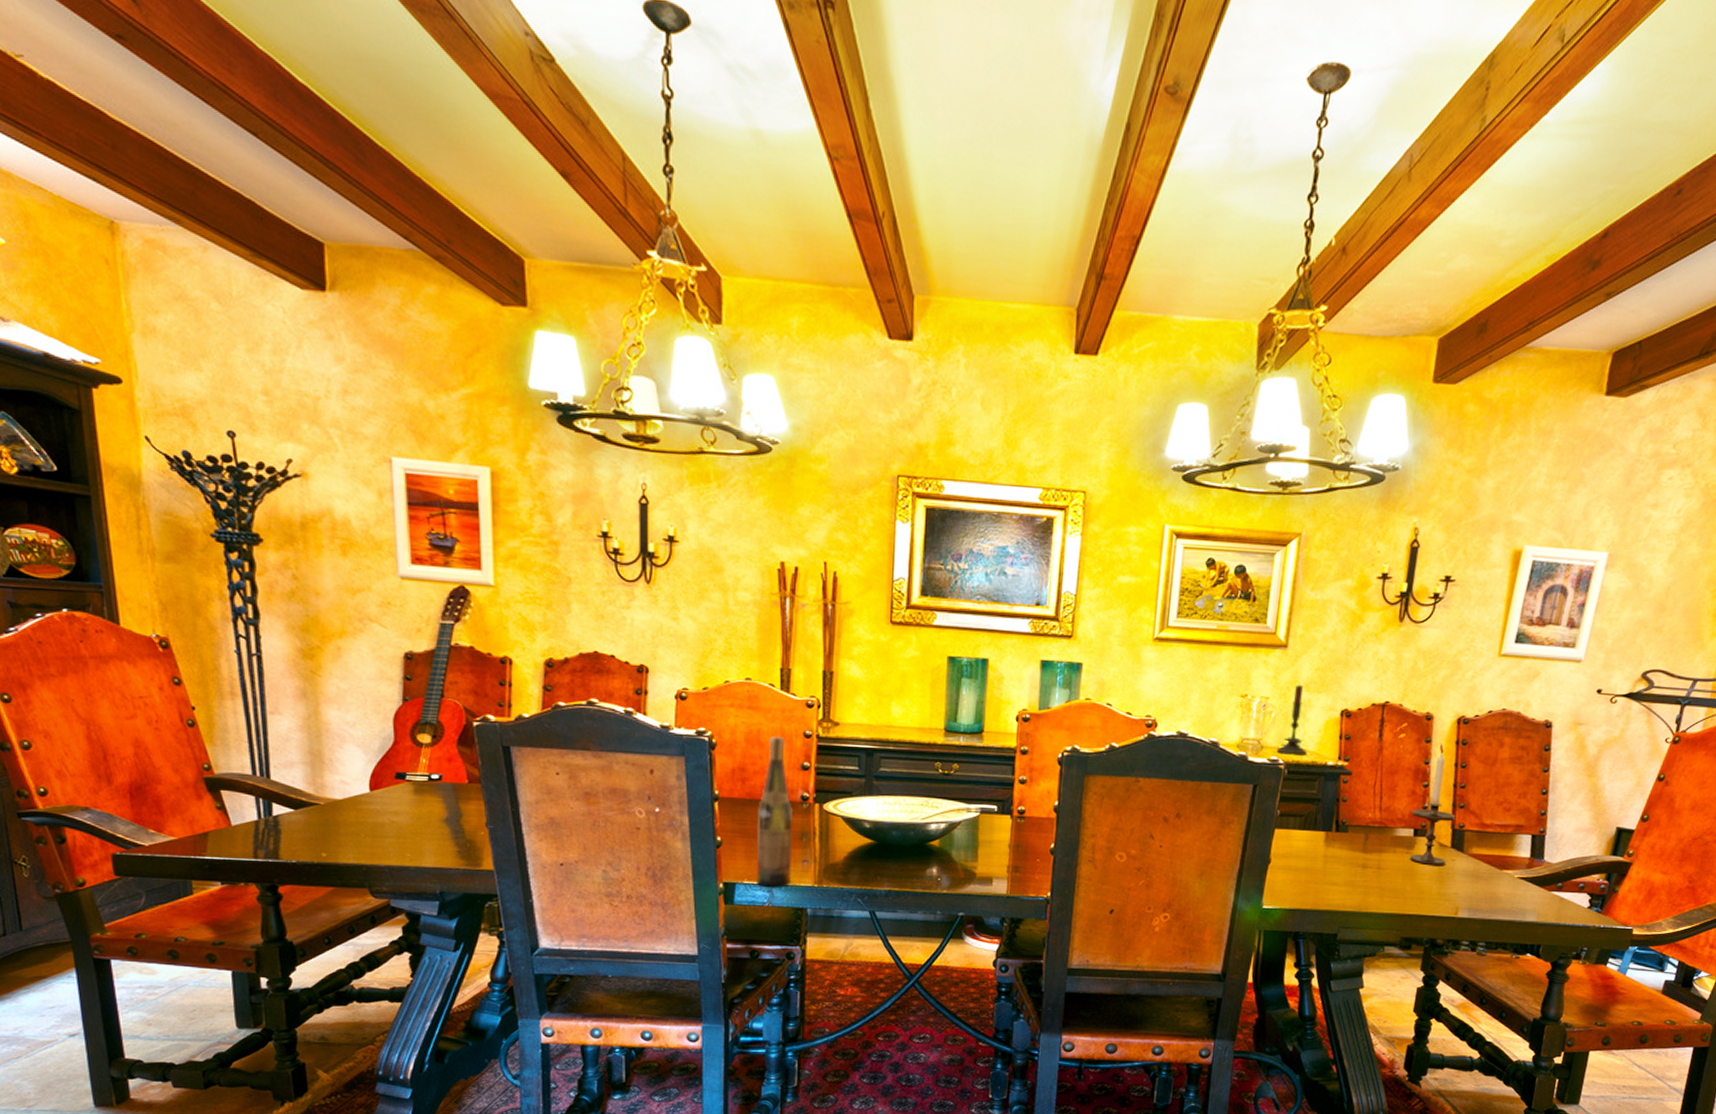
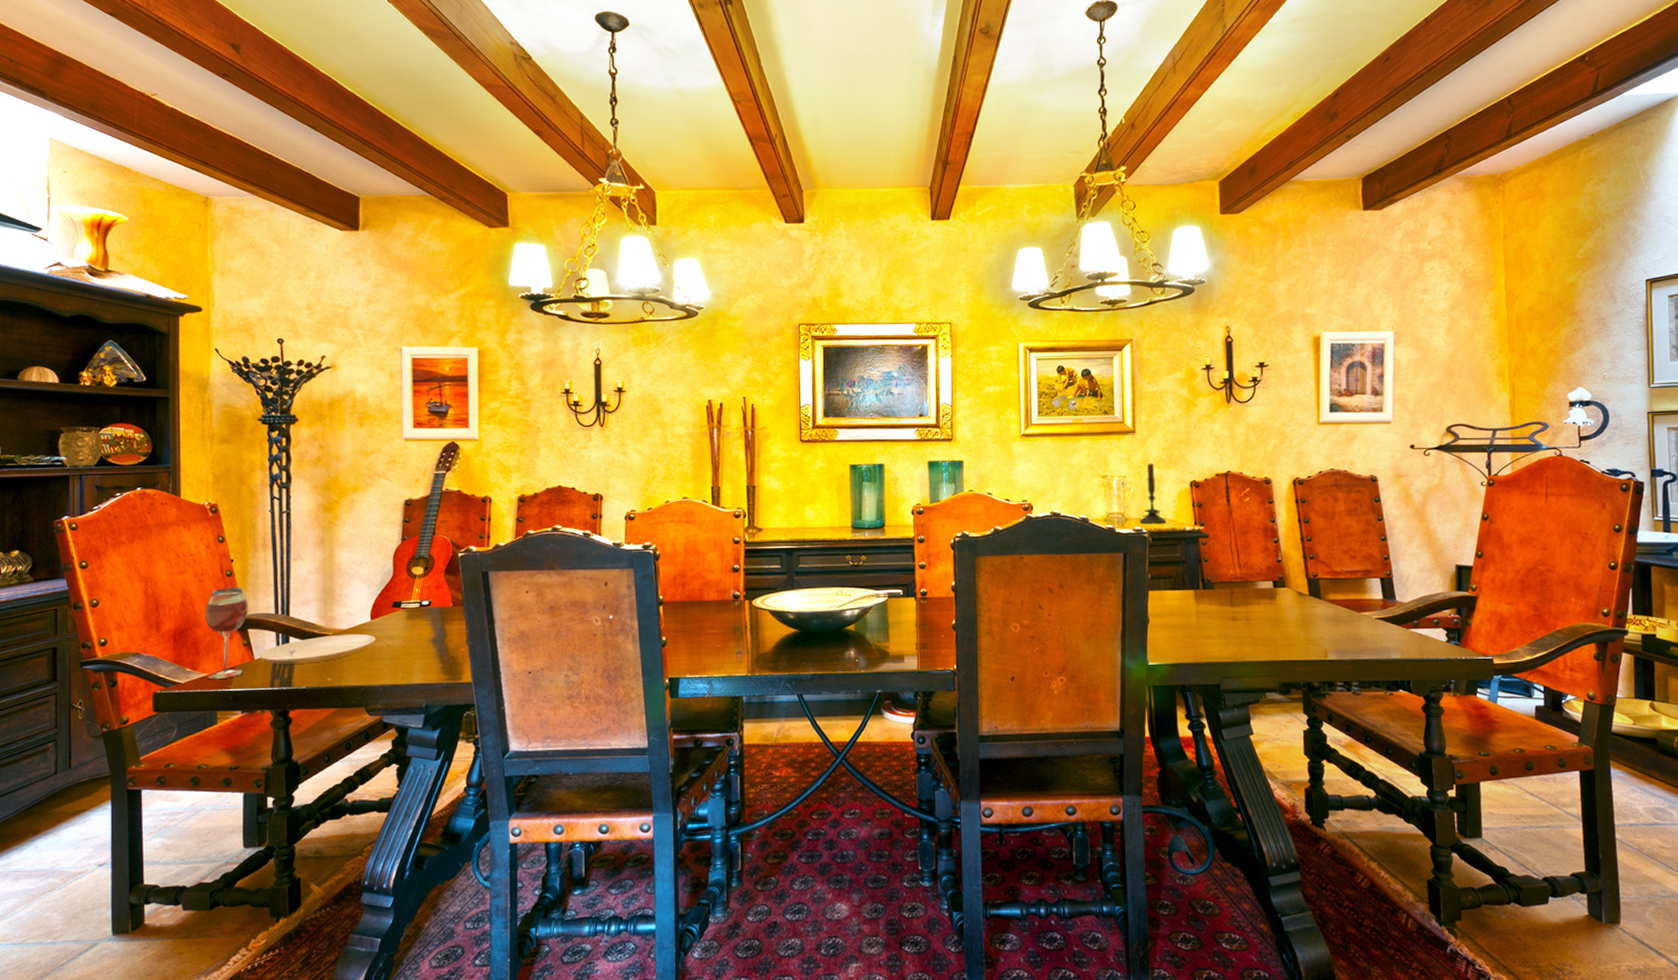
wineglass: none [165,740,220,845] -> present [205,587,249,680]
plate: none [236,804,377,836] -> present [259,633,376,665]
wine bottle: present [757,735,793,887] -> none [697,544,728,679]
candlestick: present [1410,742,1456,867] -> none [1269,502,1308,614]

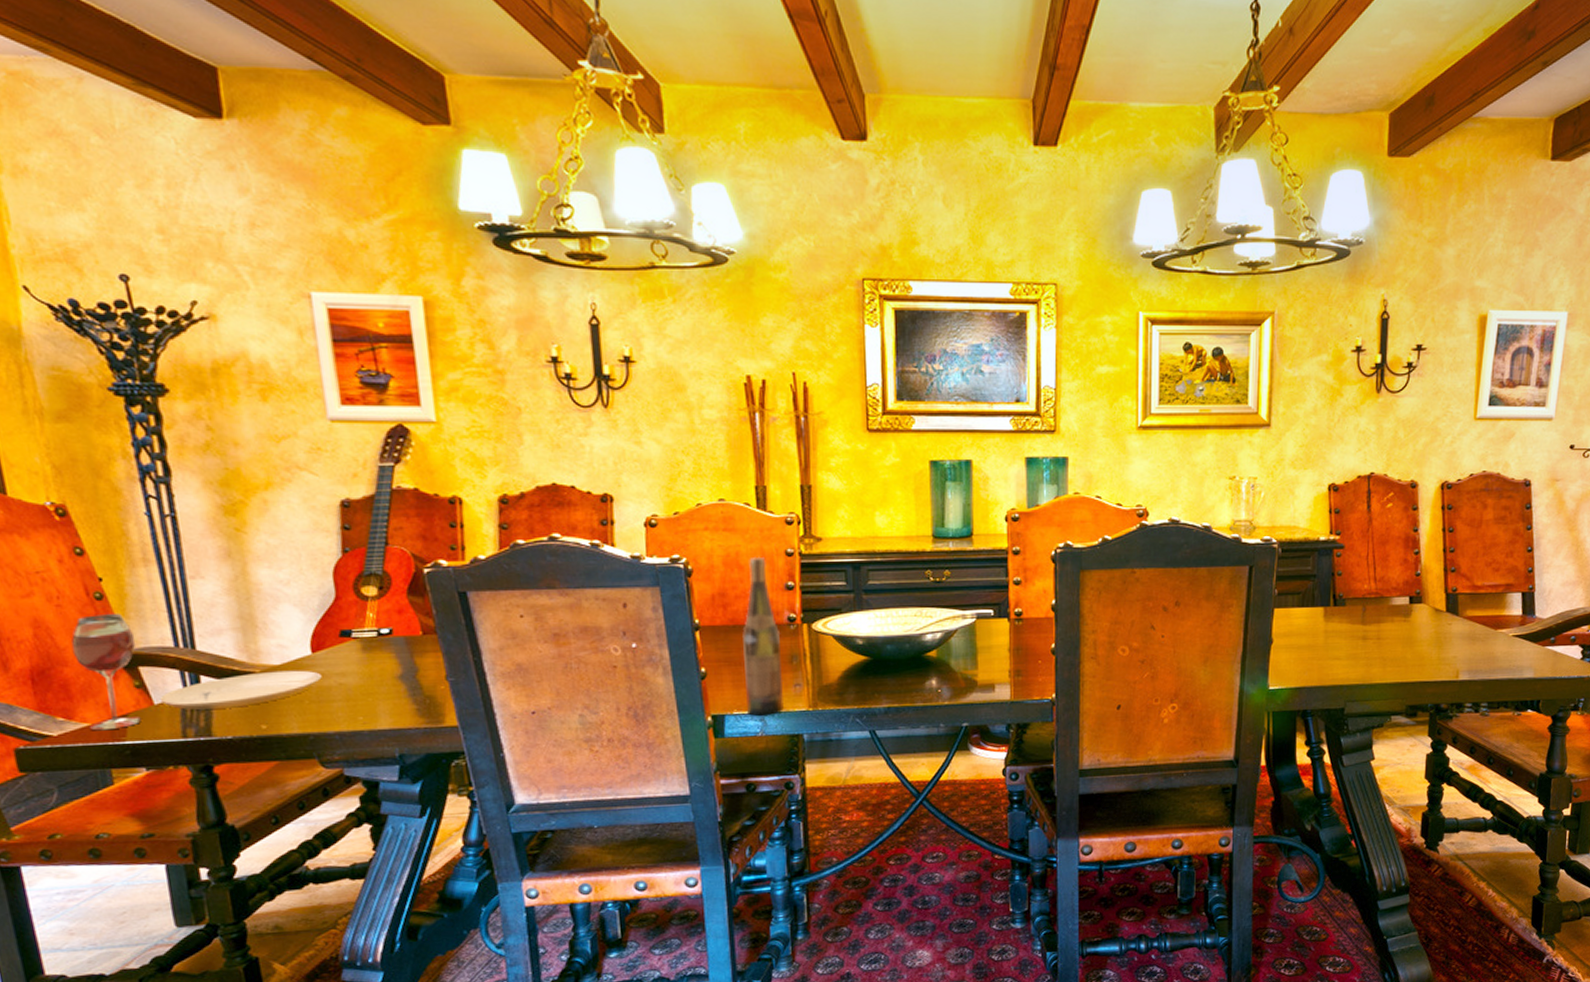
wine bottle: none [697,544,728,679] -> present [742,556,784,716]
candle: present [1139,462,1166,524] -> none [1269,462,1298,533]

